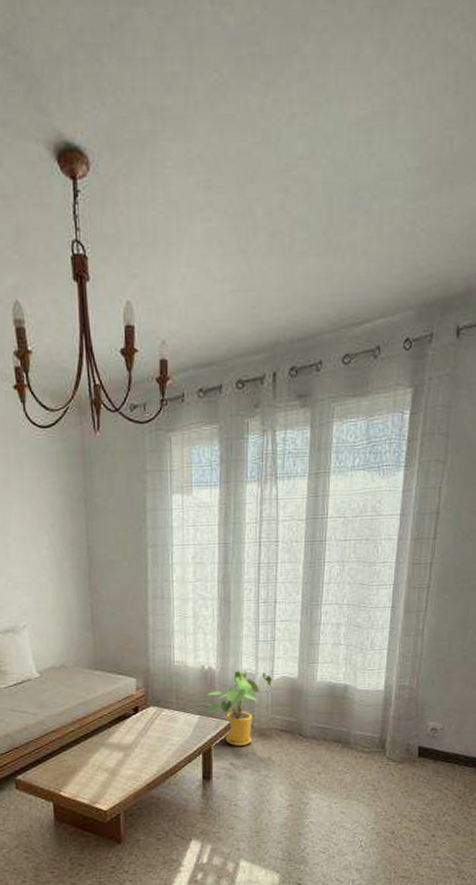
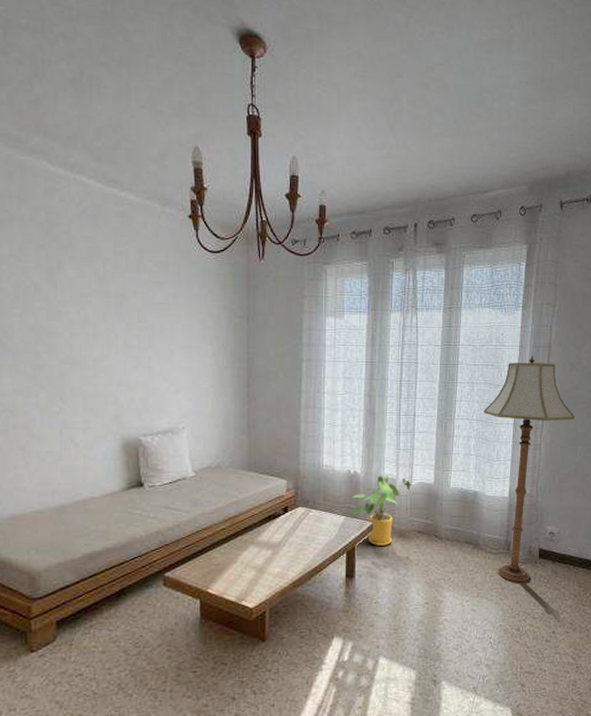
floor lamp: none [356,525,466,783] -> present [483,356,575,583]

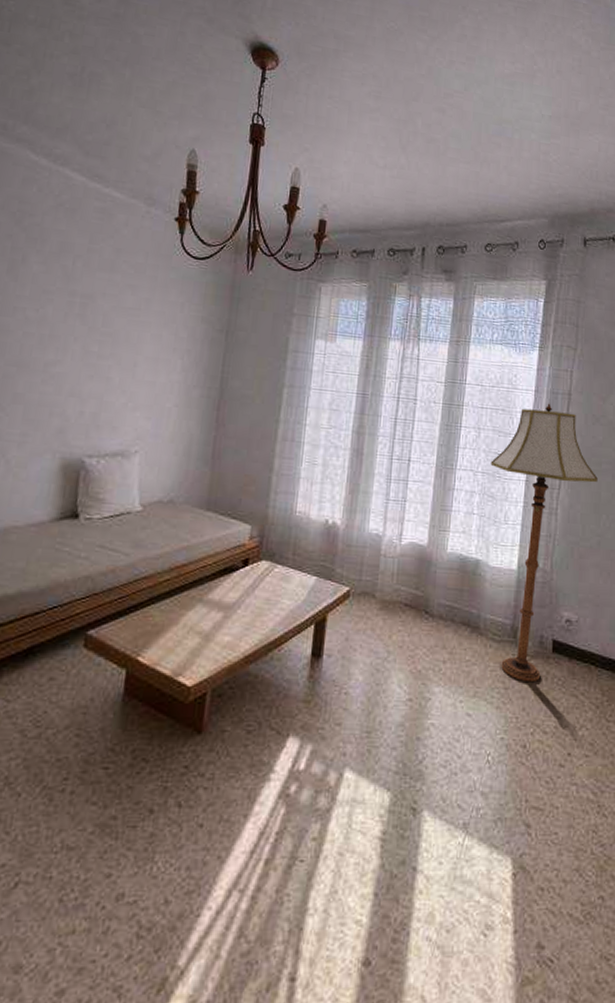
house plant: present [352,475,411,546] -> none [327,529,400,619]

